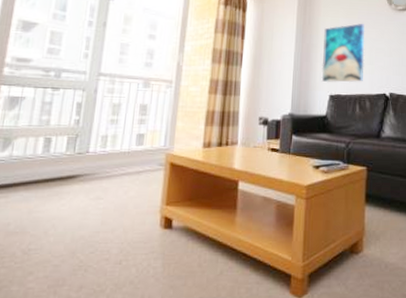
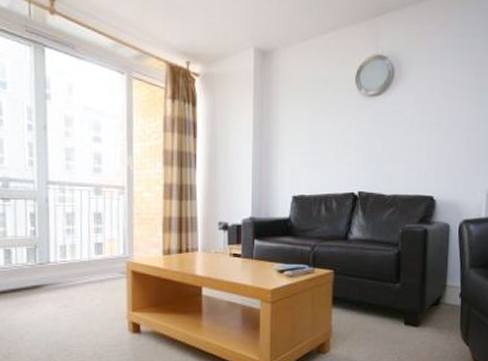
wall art: present [321,24,365,83] -> none [283,114,331,183]

